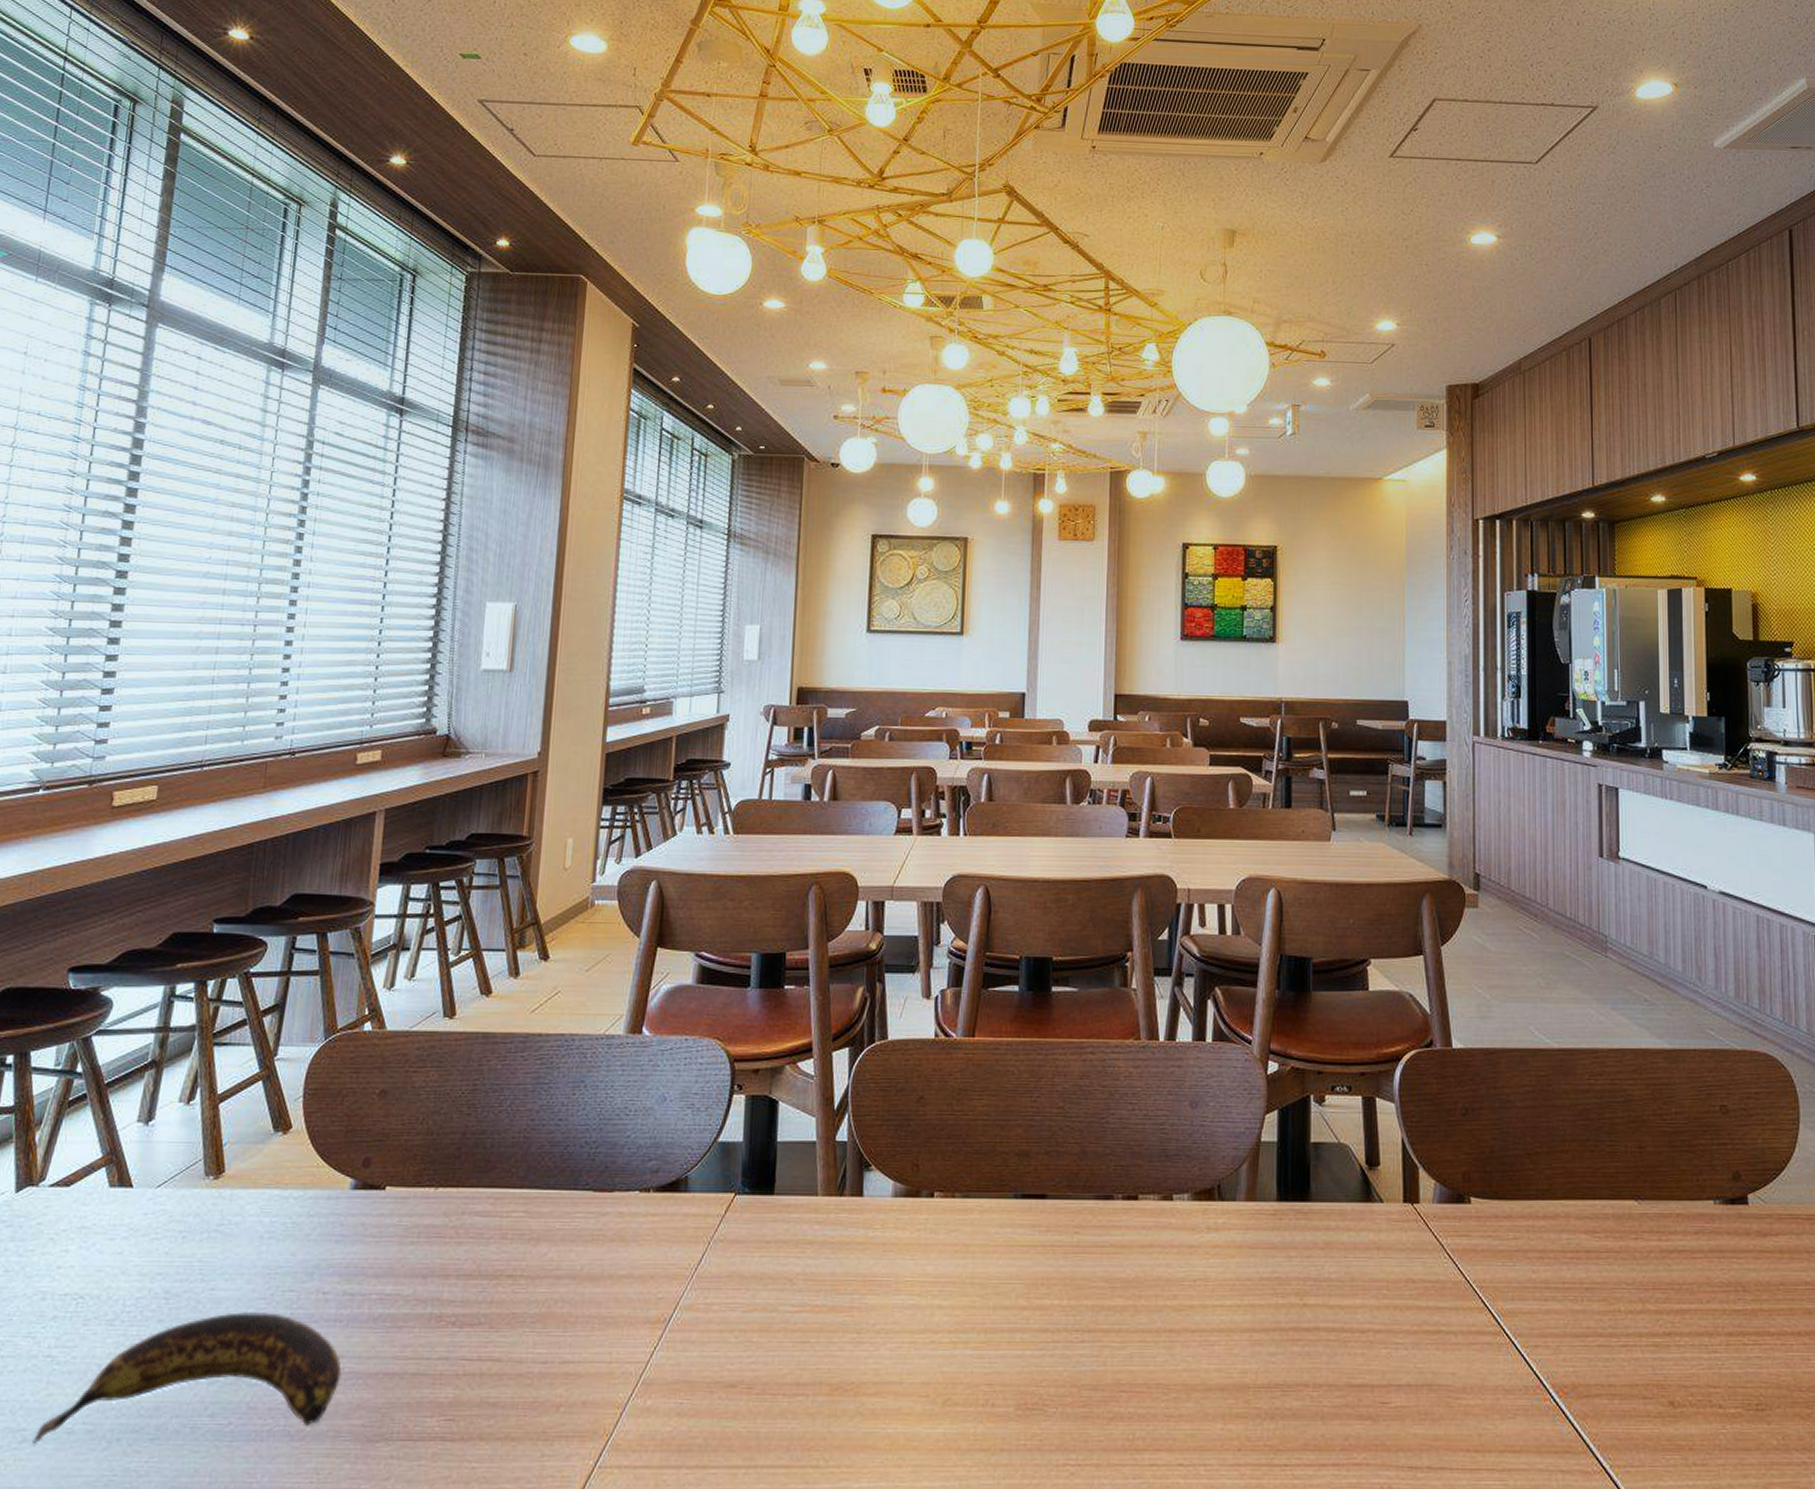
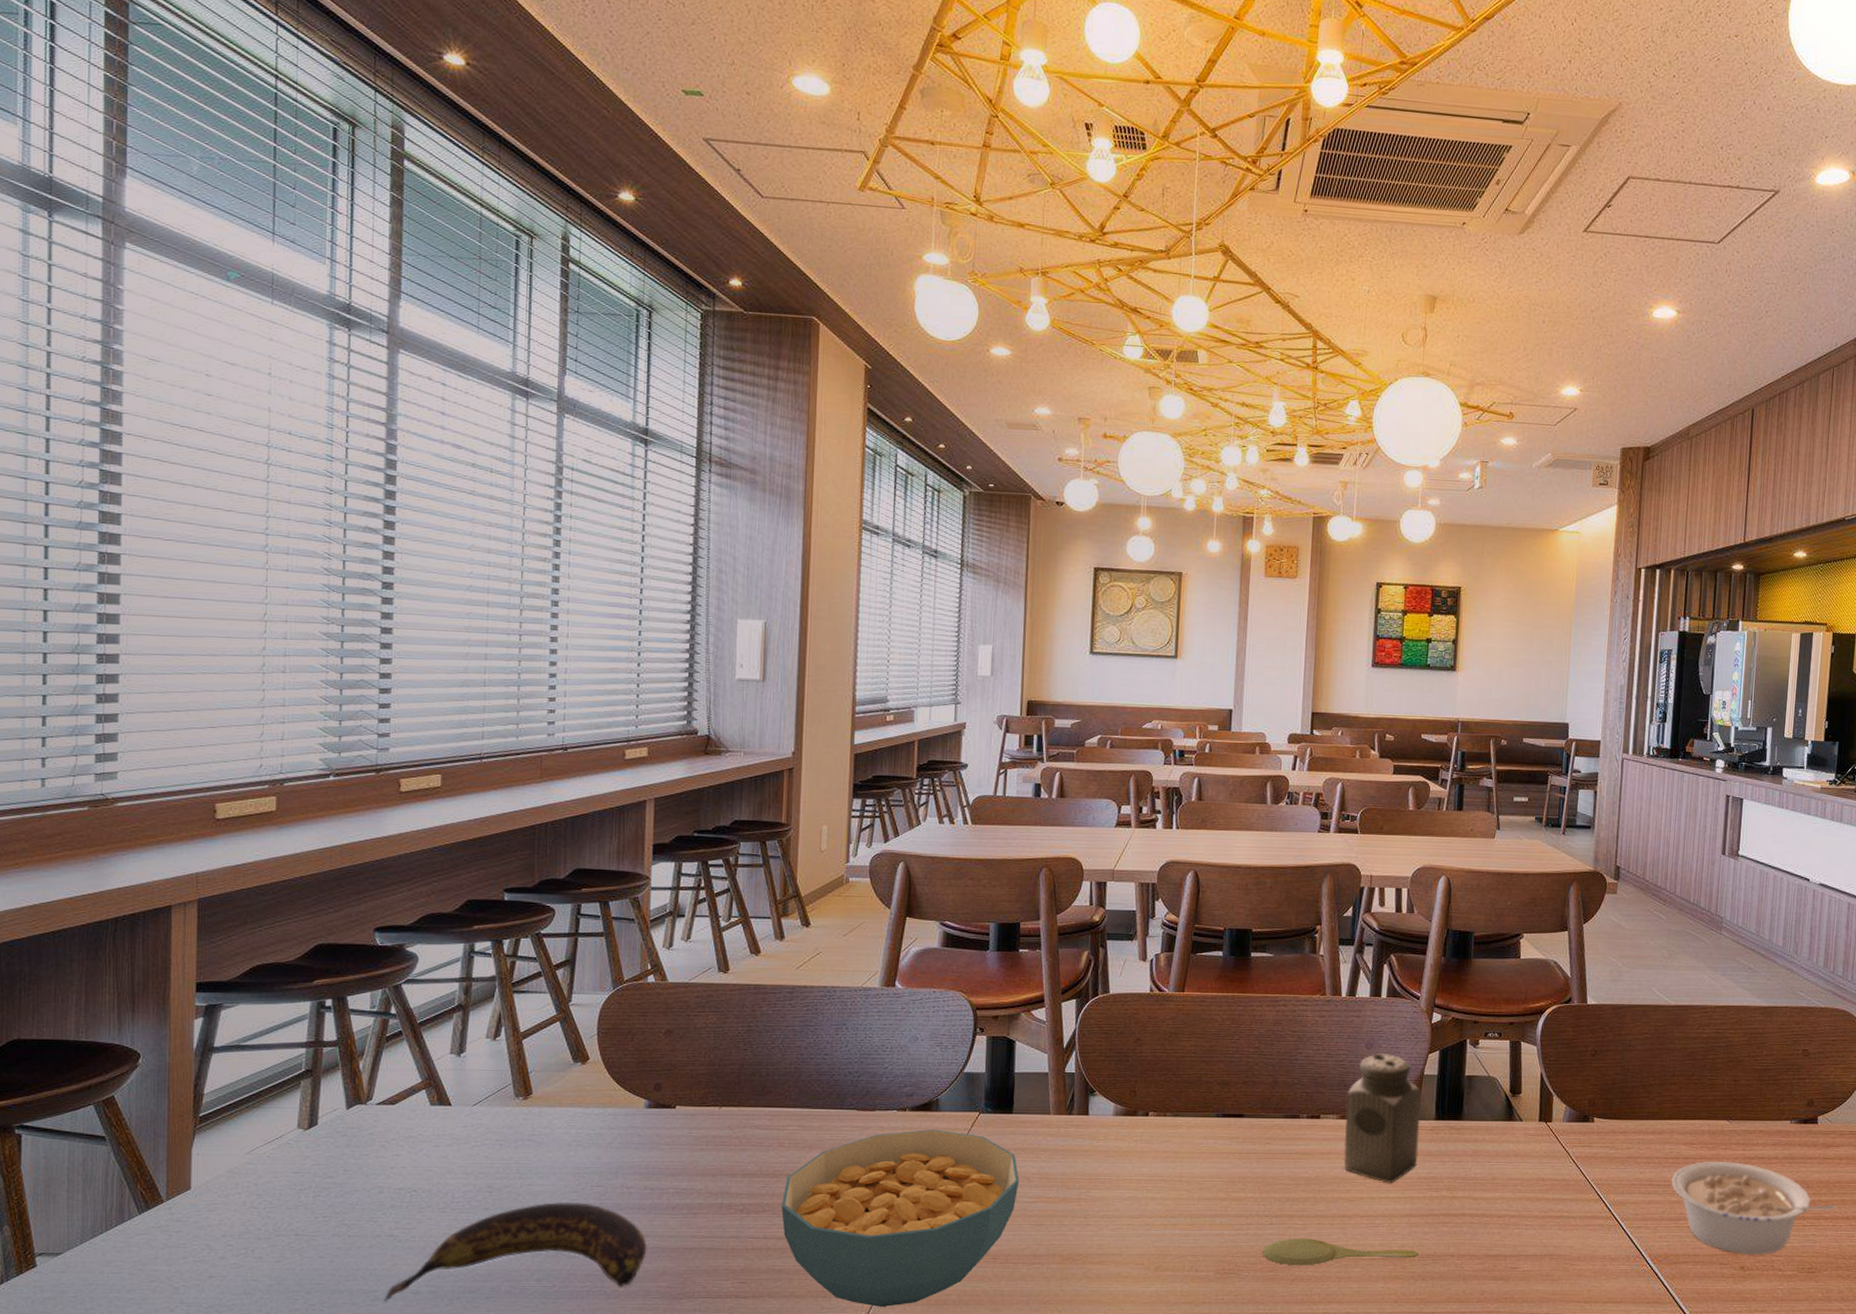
cereal bowl: none [500,1216,781,1454] -> present [781,1129,1020,1307]
spoon: none [1072,1361,1265,1399] -> present [1262,1239,1419,1266]
salt shaker: none [1167,1114,1259,1286] -> present [1343,1054,1421,1183]
legume: none [1572,1255,1783,1386] -> present [1671,1161,1837,1256]

